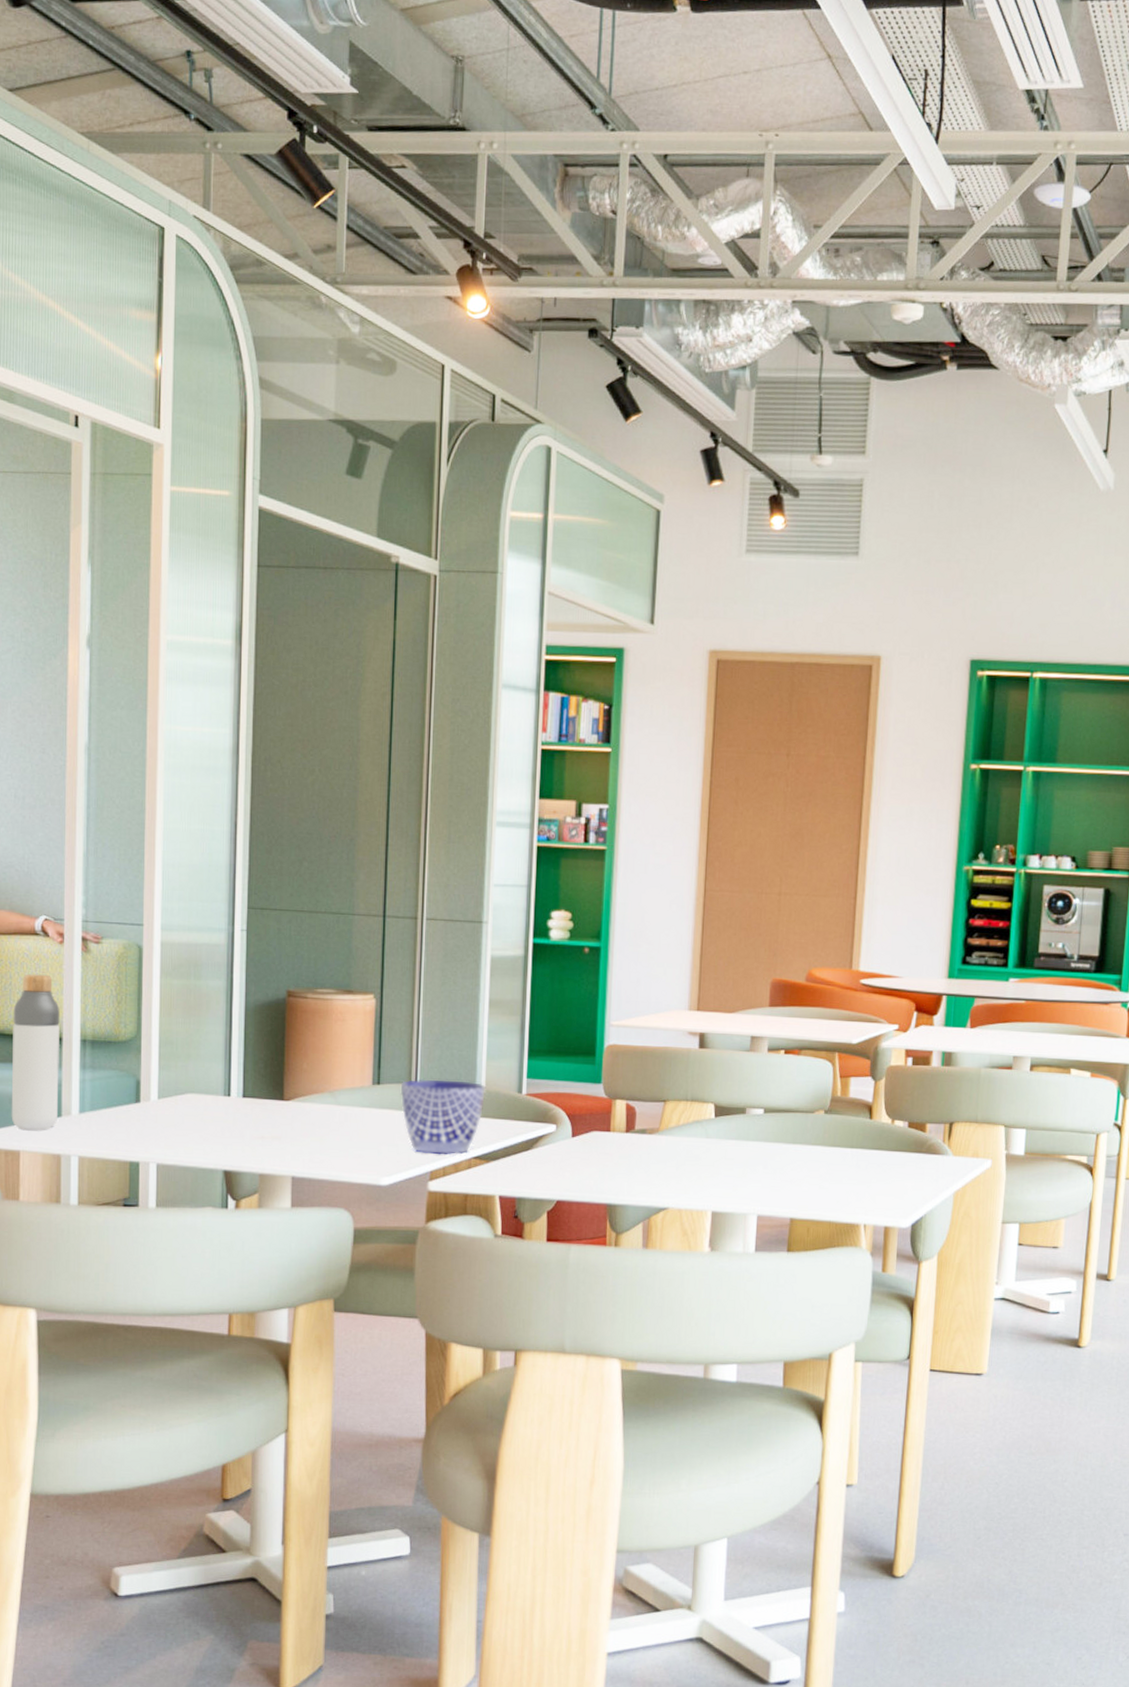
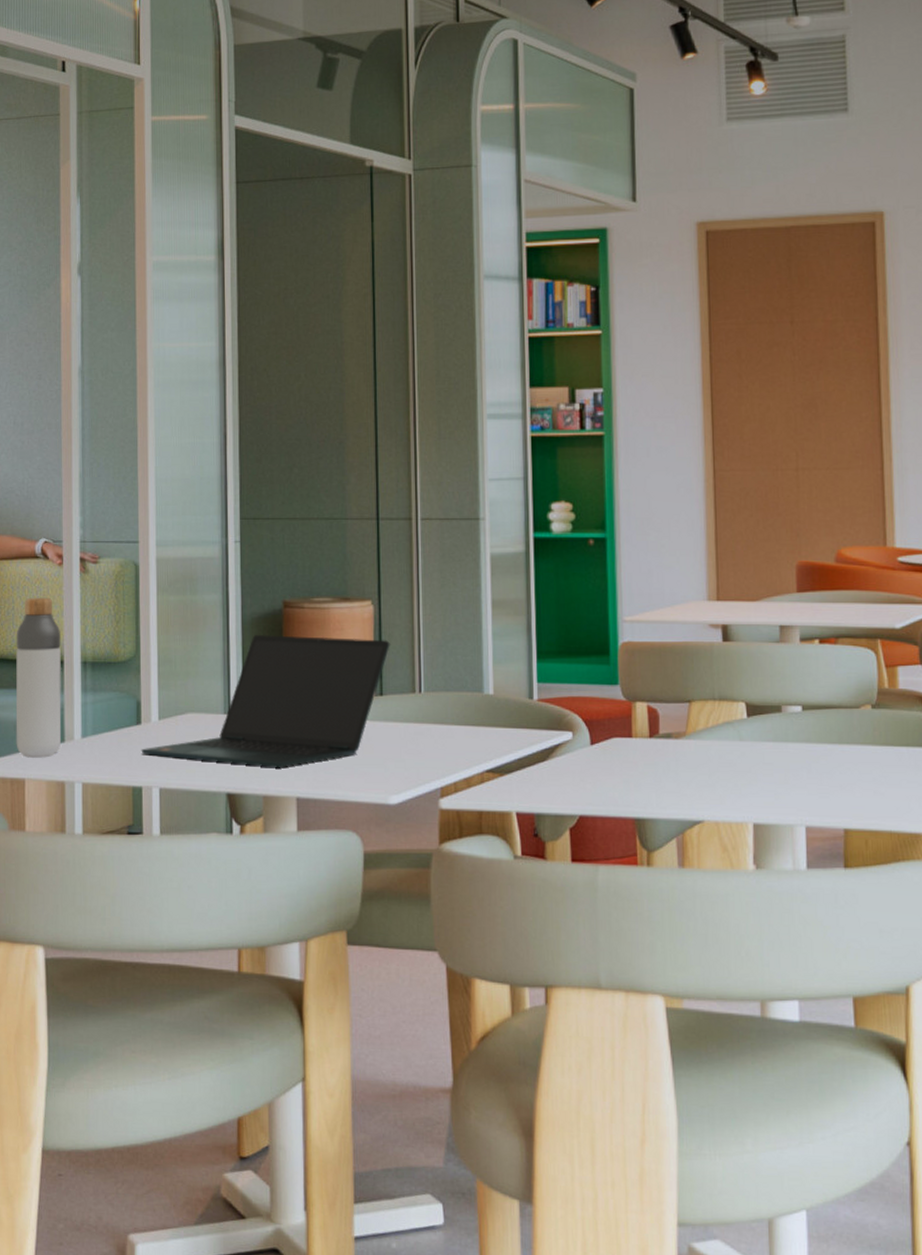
laptop: none [139,1022,390,1148] -> present [141,635,390,767]
cup: present [400,1079,486,1155] -> none [404,688,495,768]

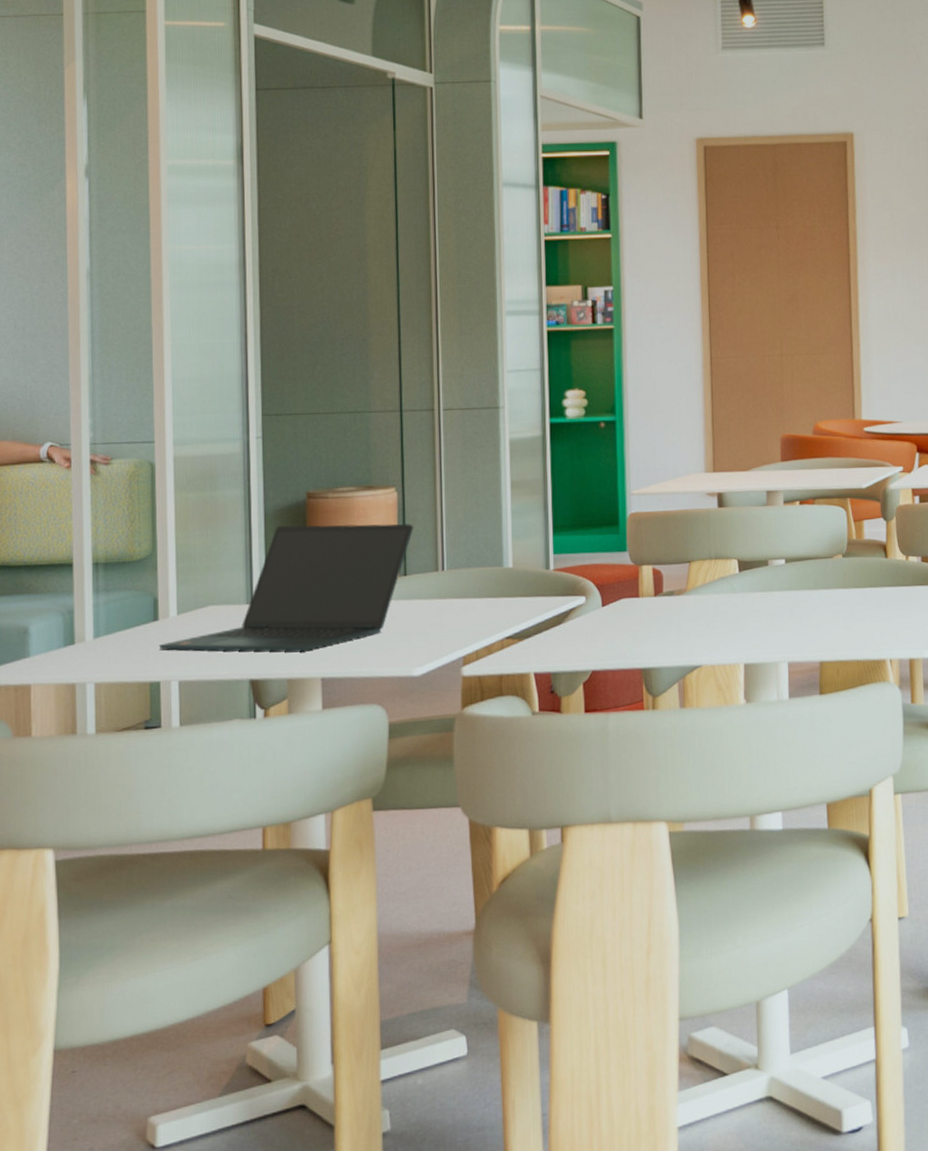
bottle: present [15,597,62,758] -> none [19,501,71,663]

